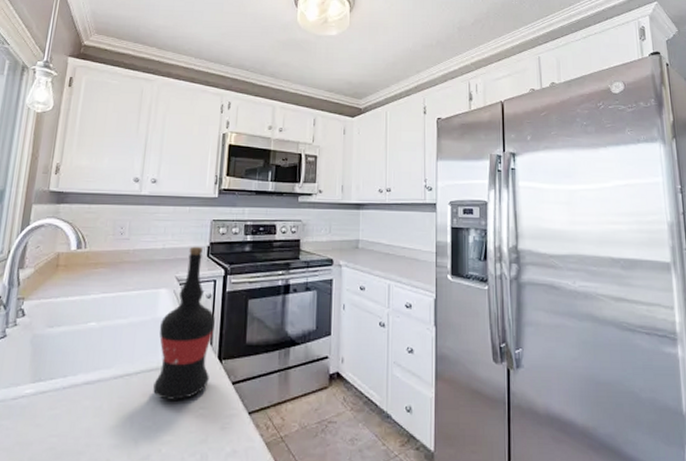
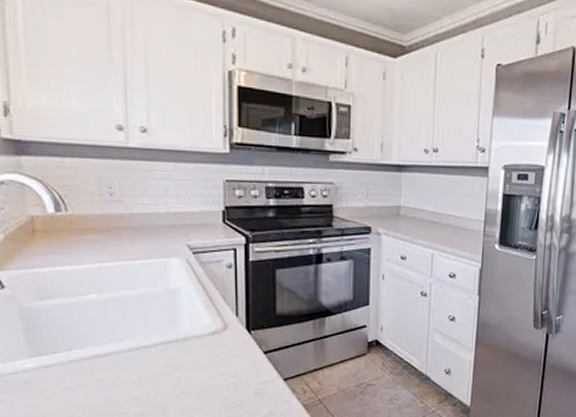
wine bottle: present [153,246,215,400] -> none [174,210,239,370]

